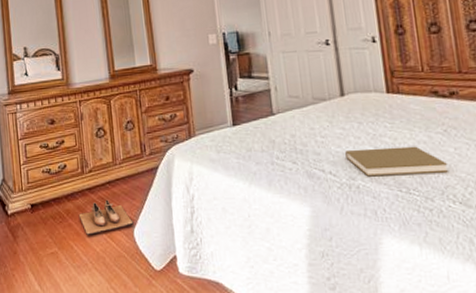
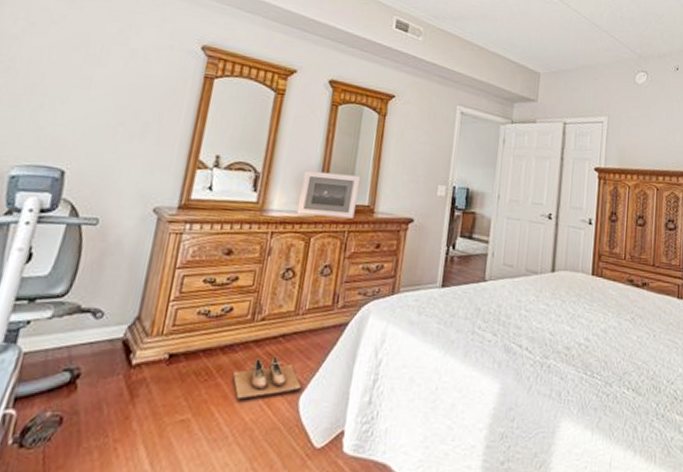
picture frame: none [92,40,141,84] -> present [296,170,361,219]
book: present [345,146,449,177] -> none [544,327,630,359]

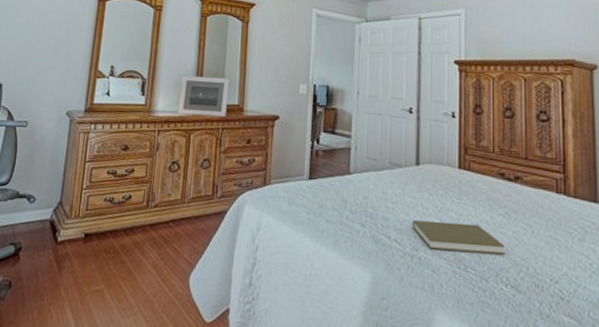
shoe: present [232,356,302,399] -> none [134,238,191,276]
book: none [544,327,630,359] -> present [412,220,506,255]

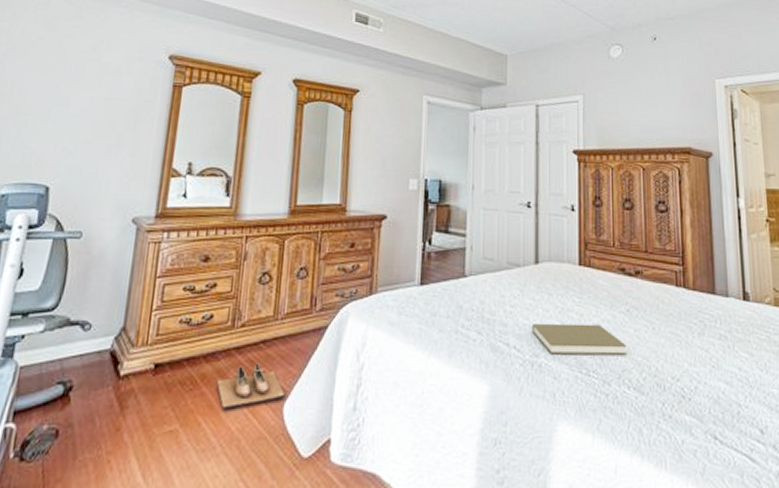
shoe: none [134,238,191,276] -> present [216,363,286,408]
picture frame: present [177,75,230,117] -> none [269,172,331,219]

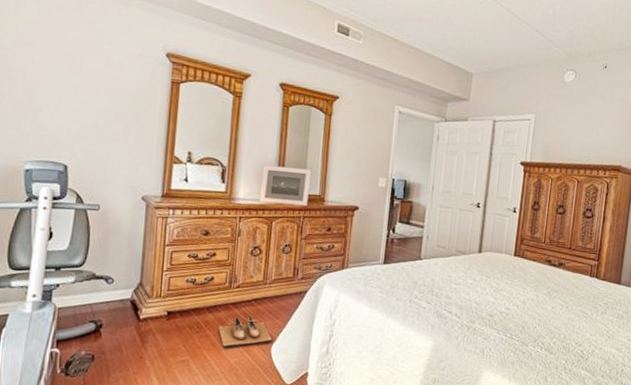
picture frame: none [269,172,331,219] -> present [259,164,312,206]
book: present [532,323,628,355] -> none [471,298,545,325]

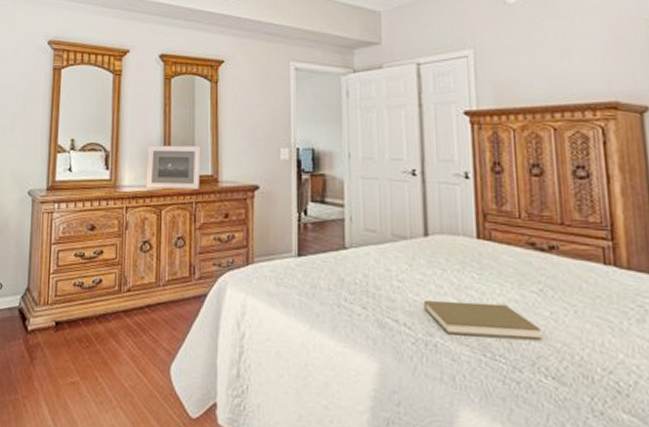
shoe: present [217,315,273,347] -> none [108,326,171,366]
book: none [471,298,545,325] -> present [424,300,543,340]

